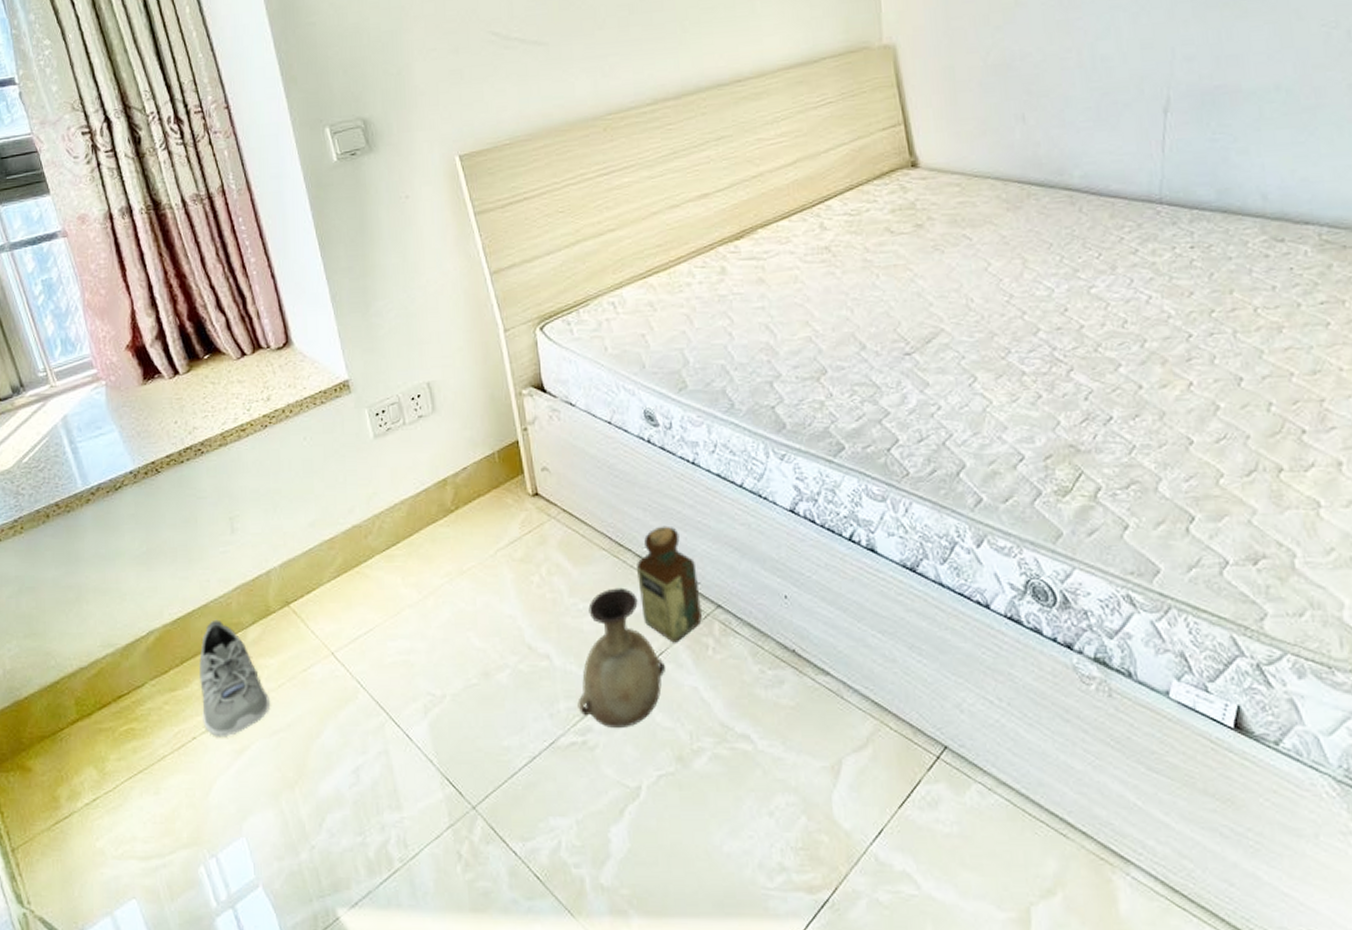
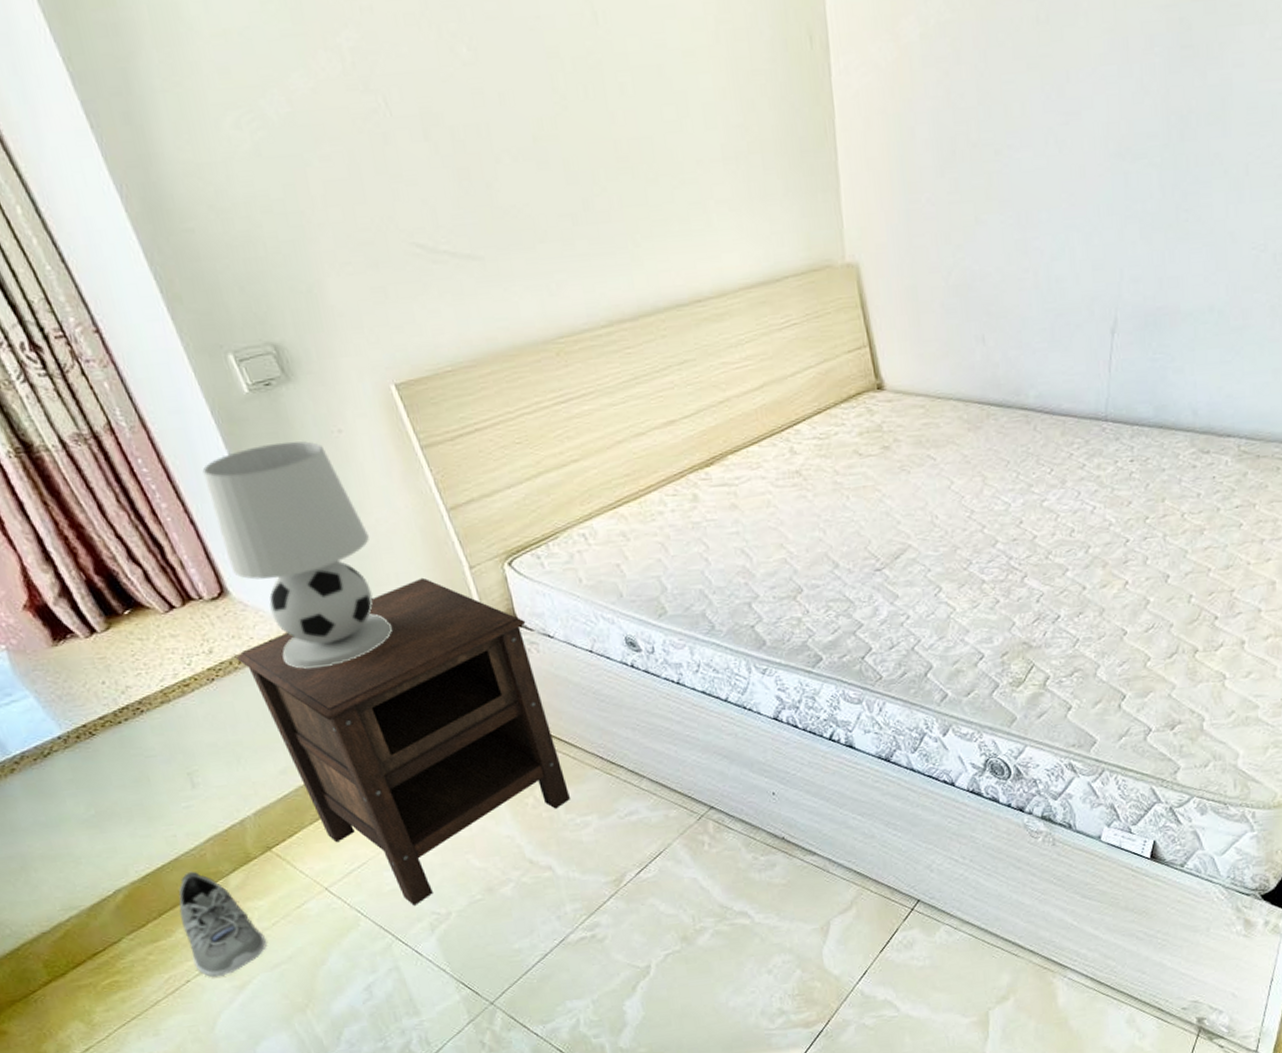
table lamp: none [289,205,428,422] -> present [202,441,393,669]
nightstand: none [289,338,575,683] -> present [236,577,570,906]
vase: present [577,587,665,728] -> none [583,800,665,921]
bottle: present [637,525,703,643] -> none [630,741,697,843]

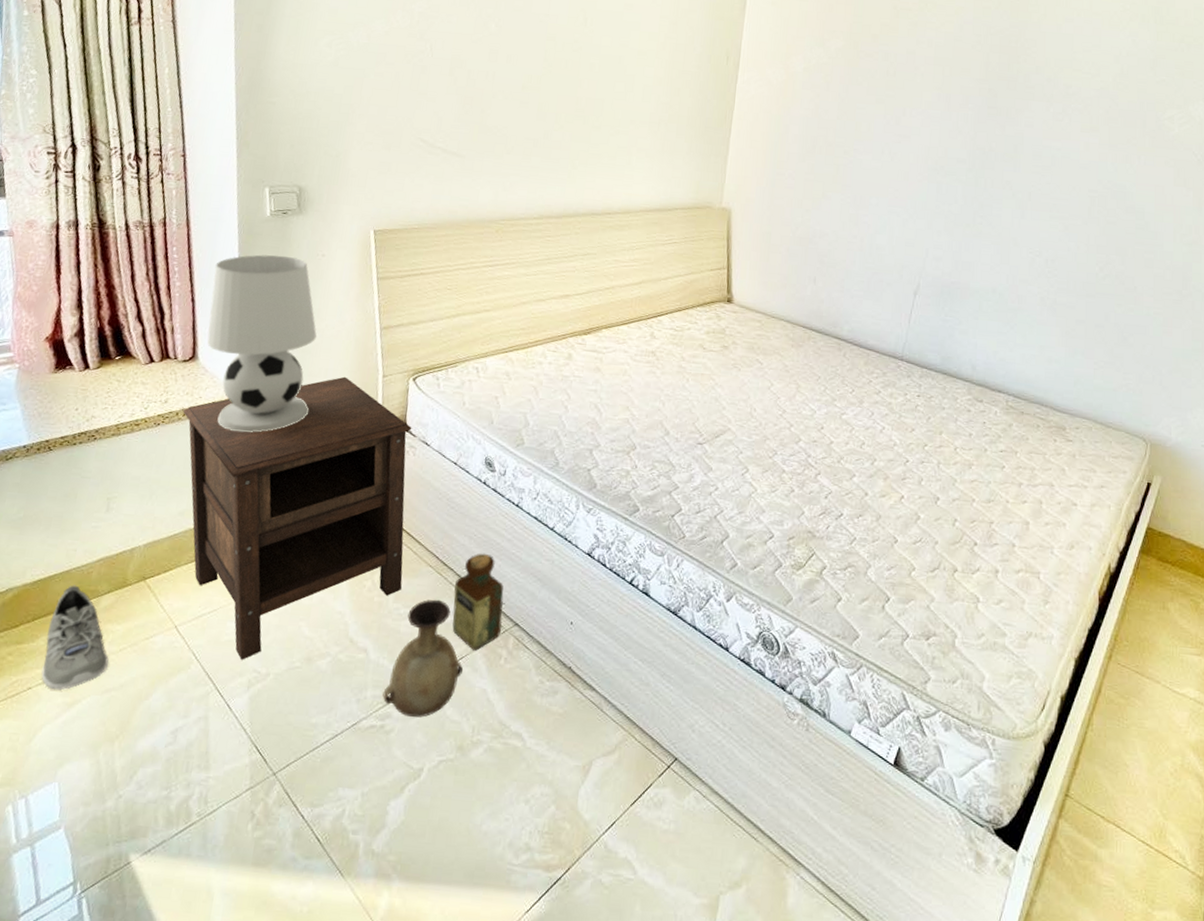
vase: none [583,800,665,921] -> present [382,599,463,718]
bottle: none [630,741,697,843] -> present [452,553,504,651]

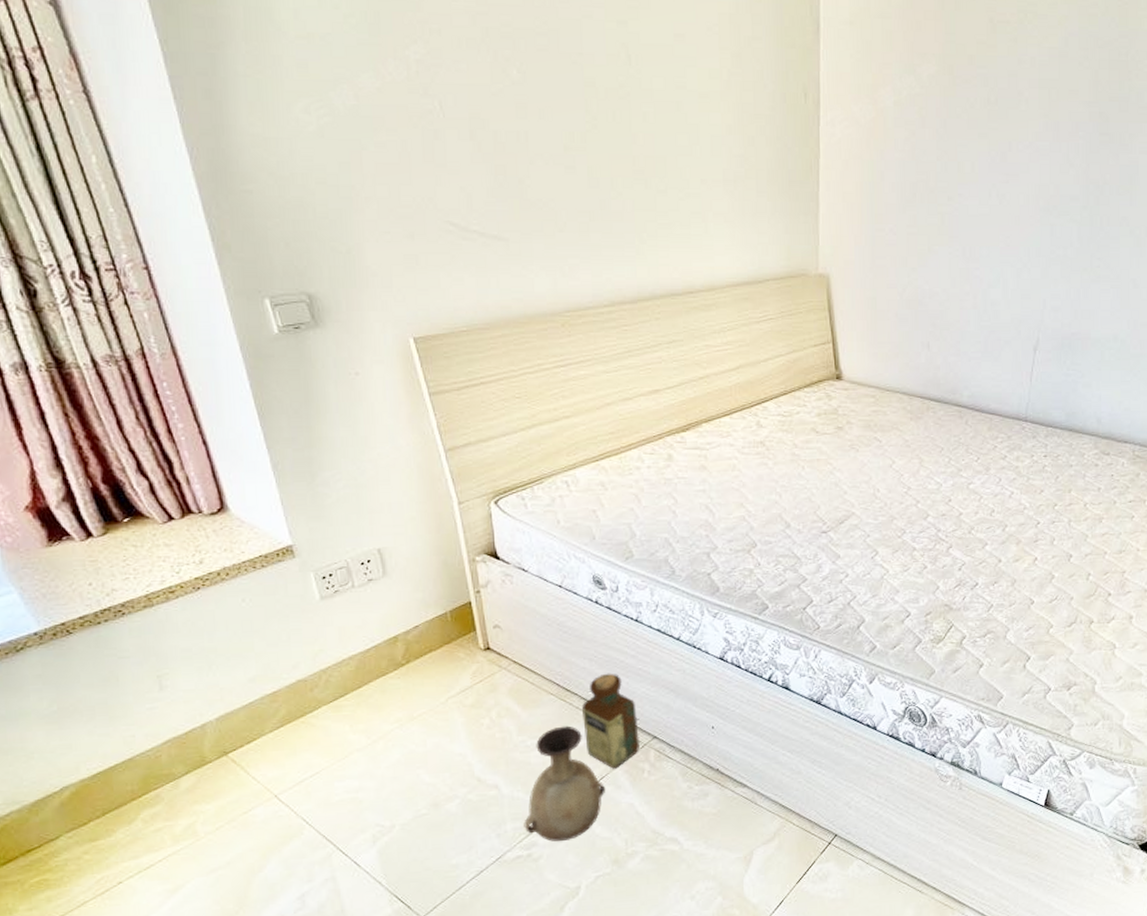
sneaker: present [41,585,109,691] -> none [123,772,206,880]
nightstand: present [183,376,412,660] -> none [225,509,524,817]
table lamp: present [206,254,317,433] -> none [223,379,379,585]

